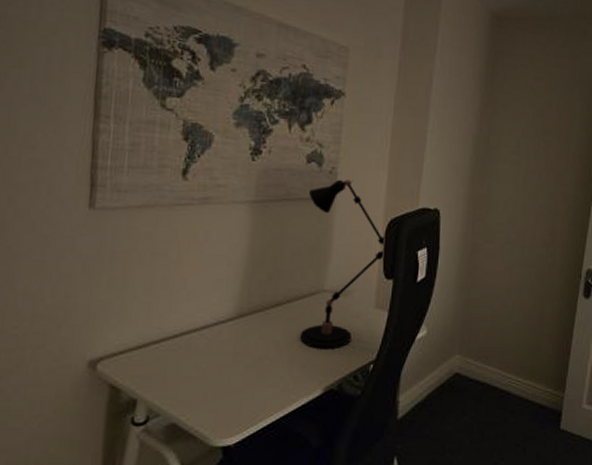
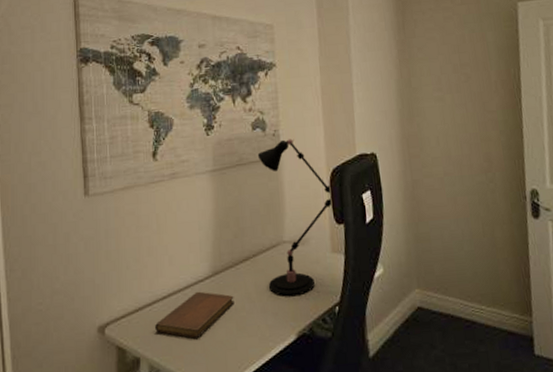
notebook: none [160,333,259,384] -> present [155,291,234,338]

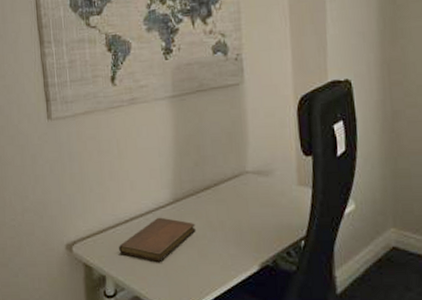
desk lamp: present [257,138,333,297] -> none [218,63,301,228]

